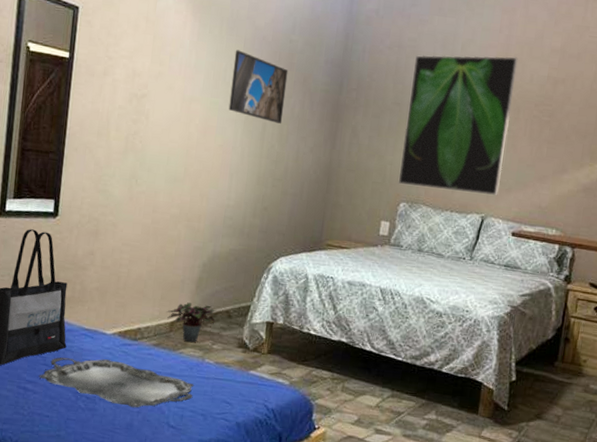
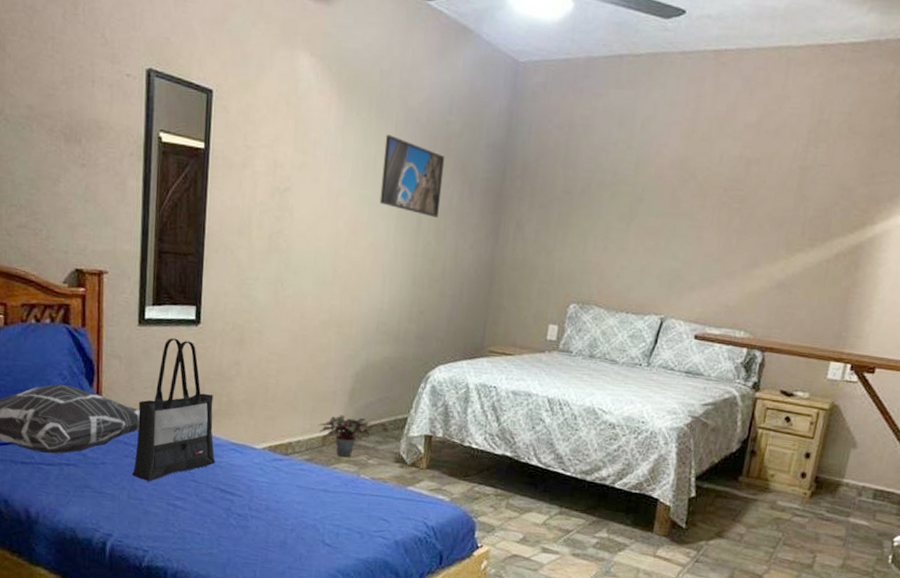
serving tray: present [39,357,194,408] -> none [188,473,350,526]
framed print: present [398,55,518,195] -> none [567,134,706,294]

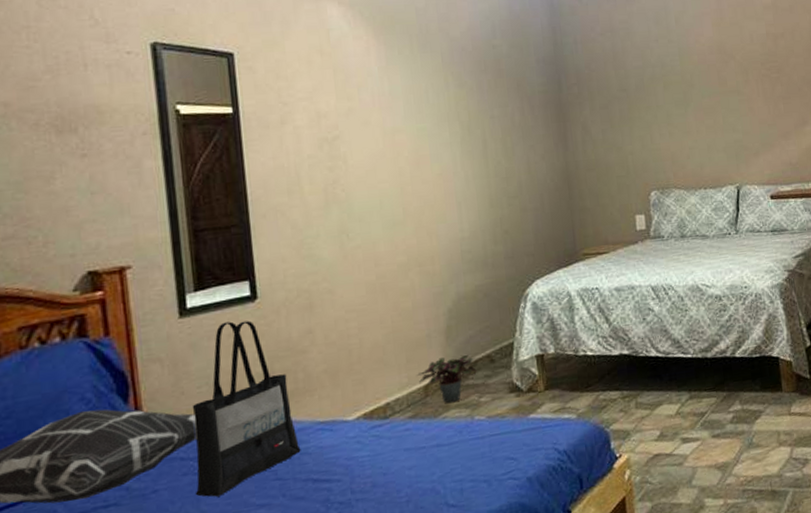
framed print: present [379,134,445,217] -> none [433,66,504,137]

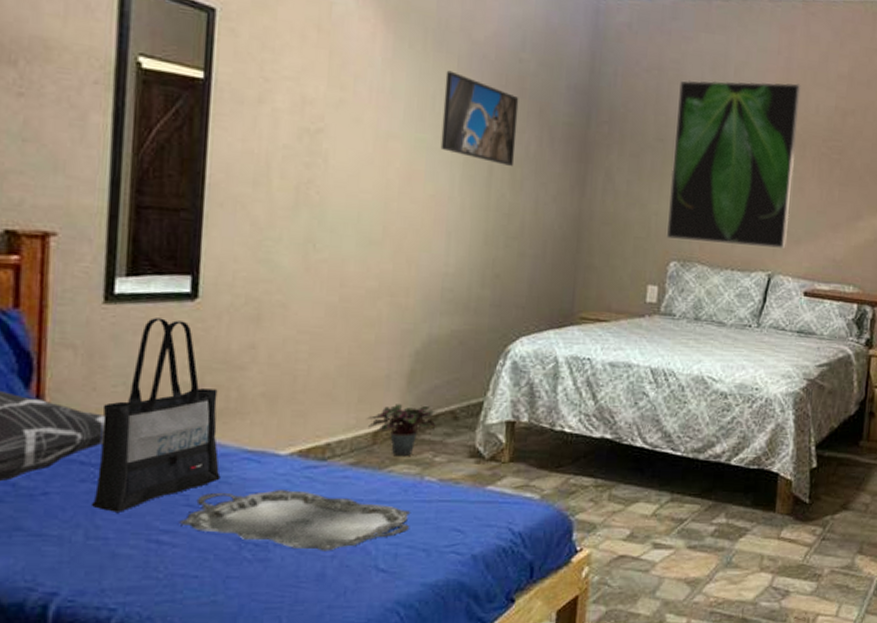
serving tray: none [272,447,470,501] -> present [179,490,411,551]
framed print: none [433,66,504,137] -> present [440,70,519,166]
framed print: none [631,20,747,173] -> present [666,79,801,249]

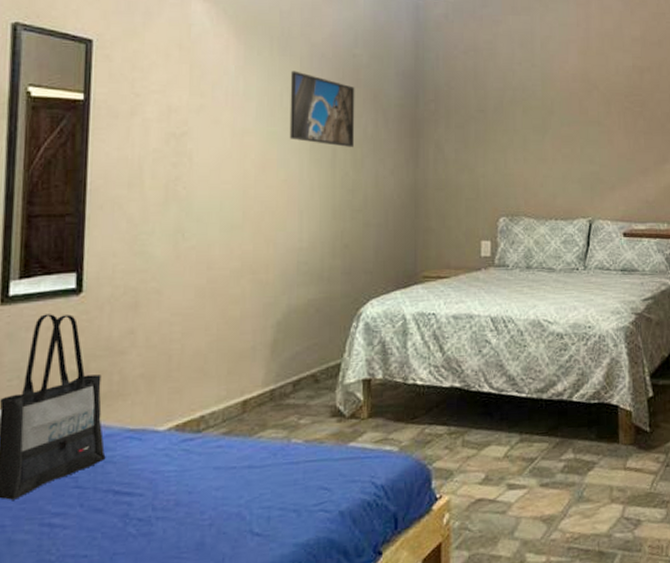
serving tray: present [179,490,411,551] -> none [69,463,281,521]
potted plant: present [367,404,437,457] -> none [237,371,299,422]
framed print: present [666,79,801,249] -> none [493,50,603,198]

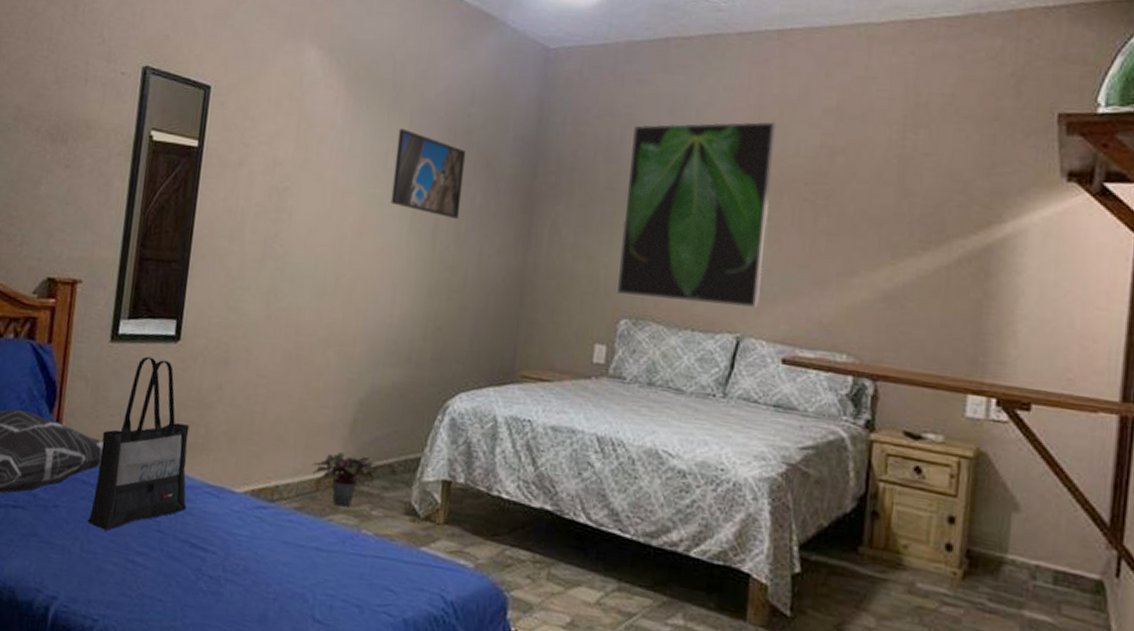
potted plant: none [237,371,299,422] -> present [312,452,376,507]
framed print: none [493,50,603,198] -> present [616,121,776,308]

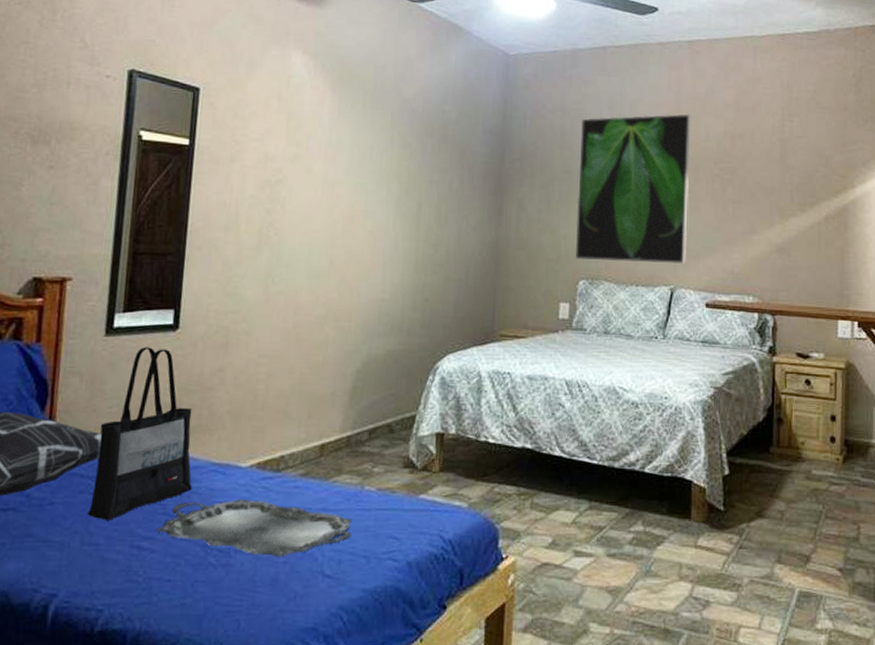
serving tray: none [151,521,347,594] -> present [157,499,353,557]
potted plant: present [312,452,376,507] -> none [316,419,375,468]
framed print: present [390,128,467,219] -> none [377,124,443,202]

